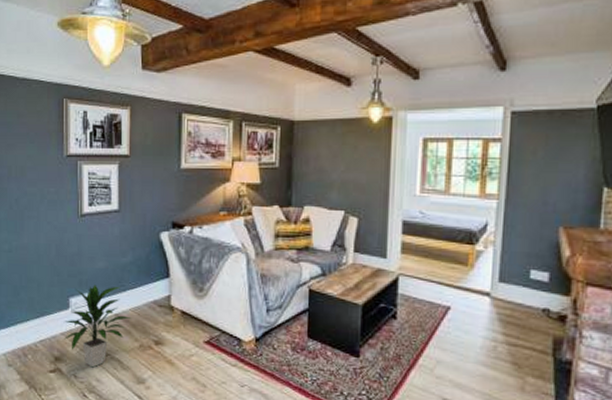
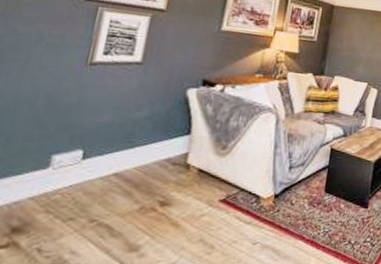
indoor plant: present [63,284,132,368] -> none [31,140,136,238]

